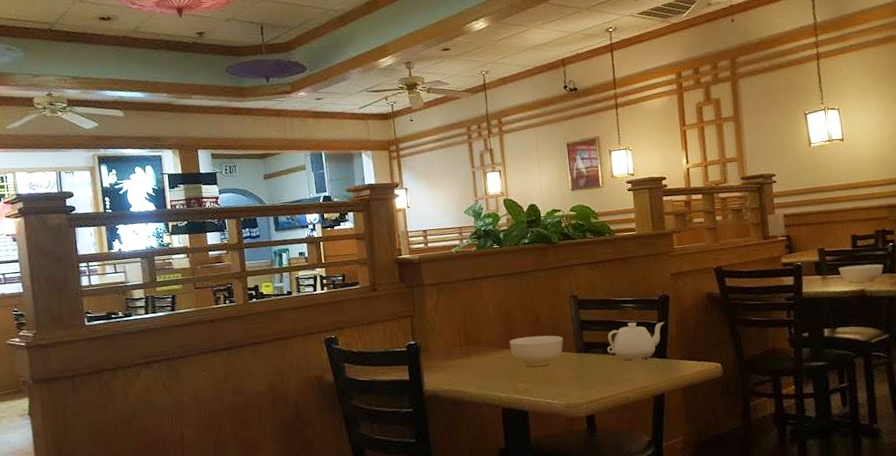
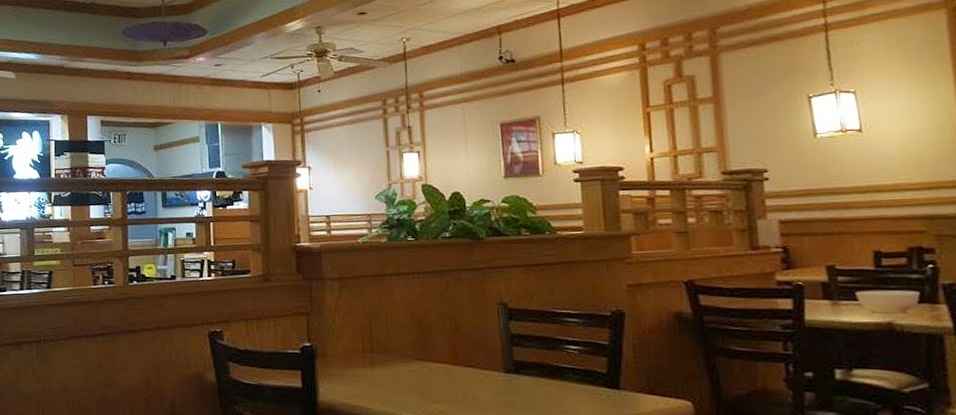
bowl: present [509,335,564,368] -> none [422,348,489,386]
teapot: present [607,322,665,361] -> none [543,341,619,388]

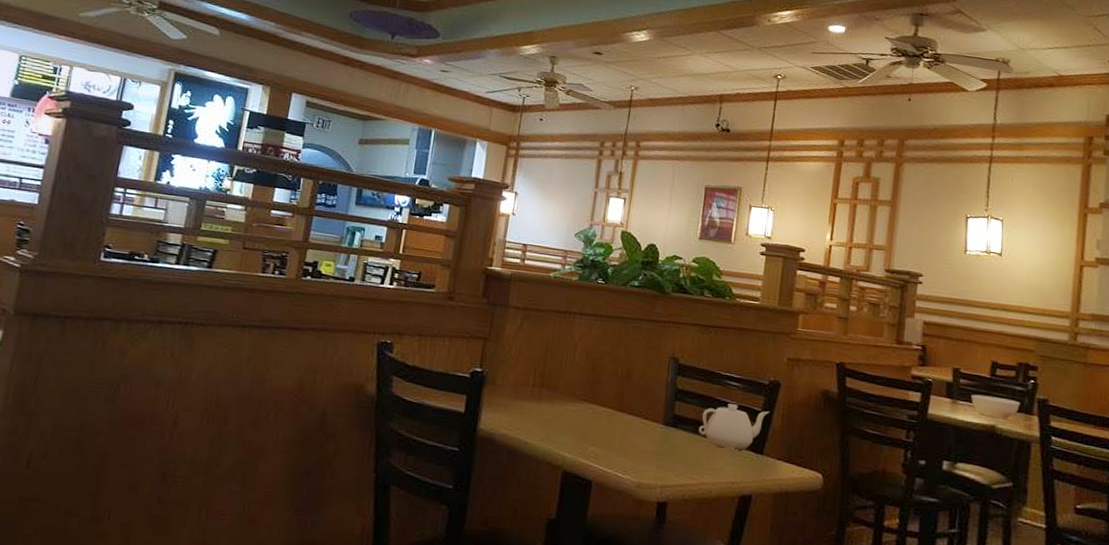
teapot: none [543,341,619,388] -> present [699,403,770,450]

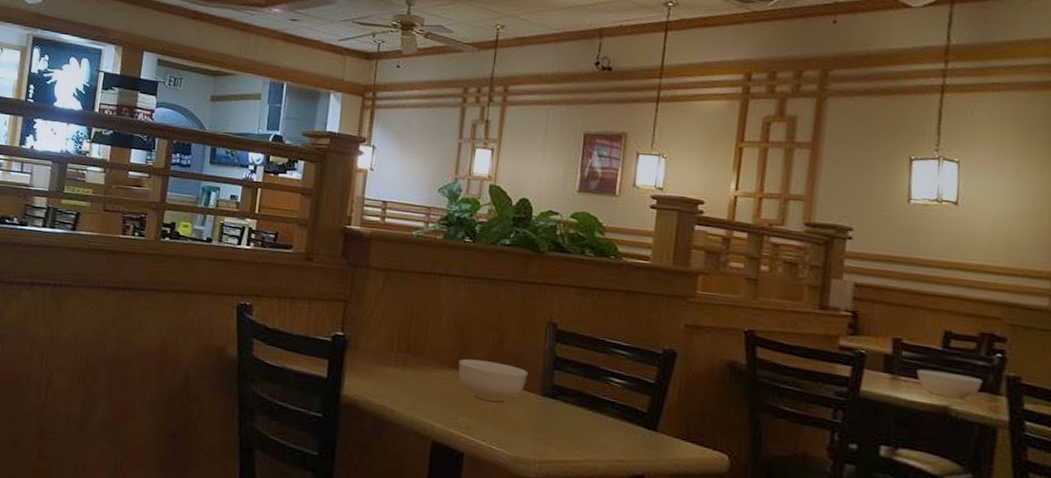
bowl: none [588,392,653,433] -> present [458,358,529,403]
teapot: present [699,403,770,450] -> none [582,374,665,426]

